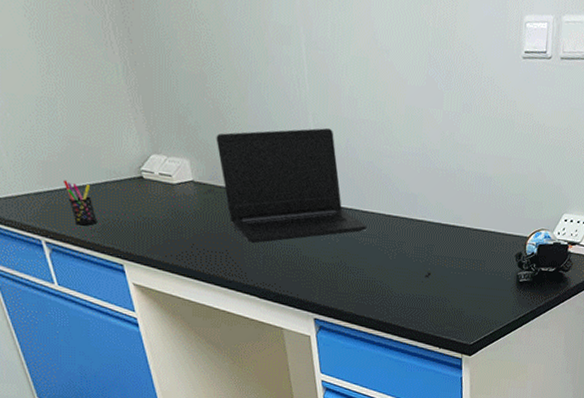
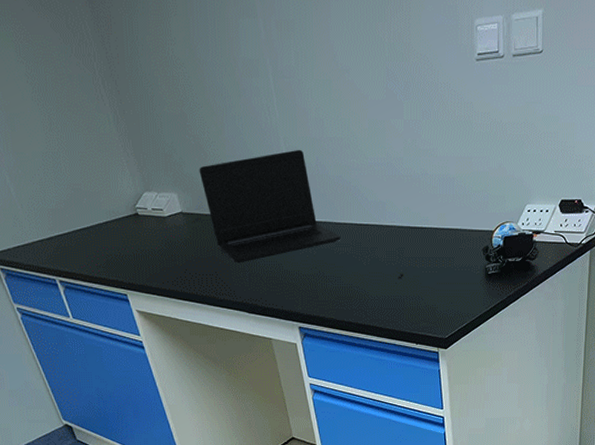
pen holder: present [64,179,98,226] -> none [71,224,102,263]

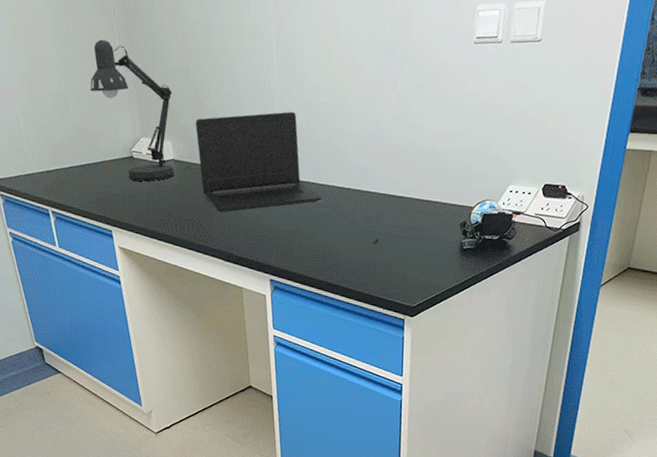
desk lamp: none [77,90,185,239] -> present [90,39,175,182]

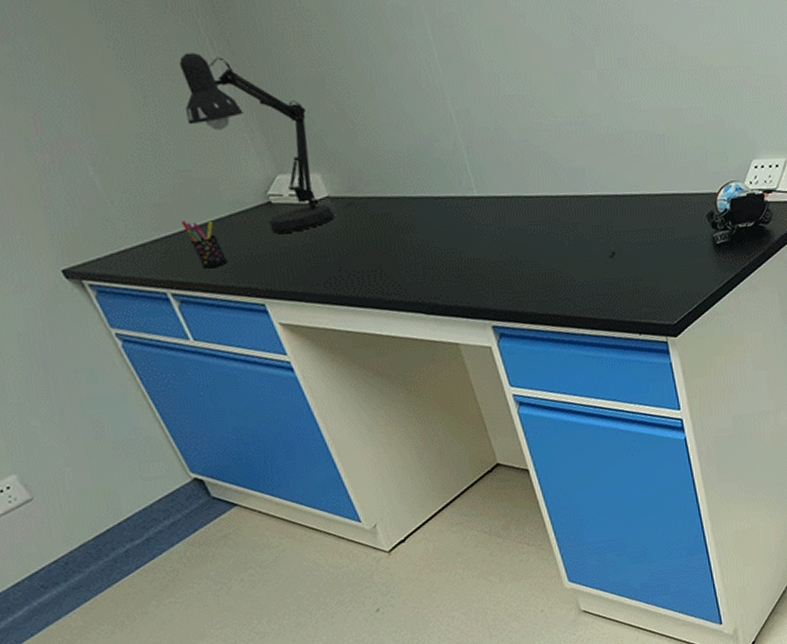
pen holder: none [70,160,94,198] -> present [181,220,228,269]
laptop: present [195,111,322,213] -> none [346,111,535,255]

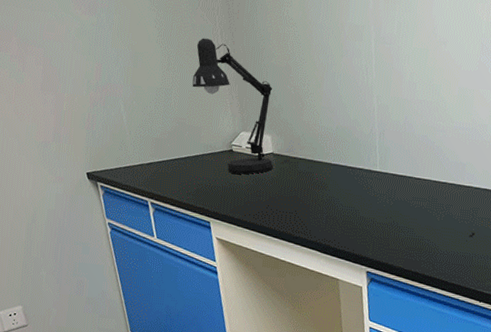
pen holder: present [181,220,228,269] -> none [170,153,194,190]

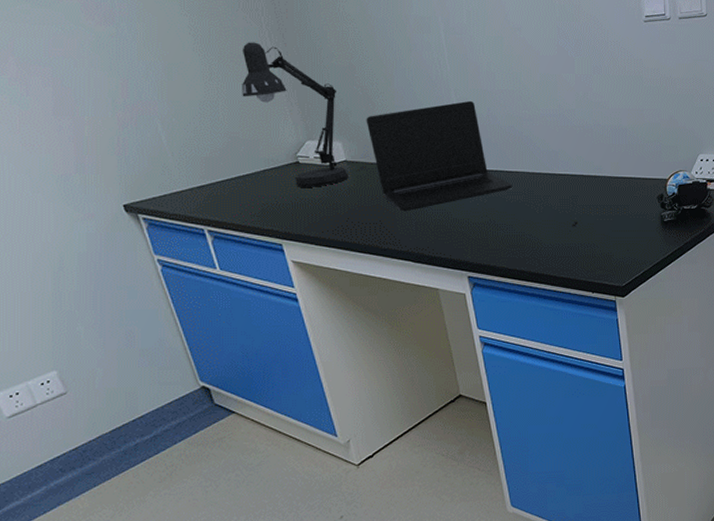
laptop: none [294,107,419,205] -> present [366,100,513,212]

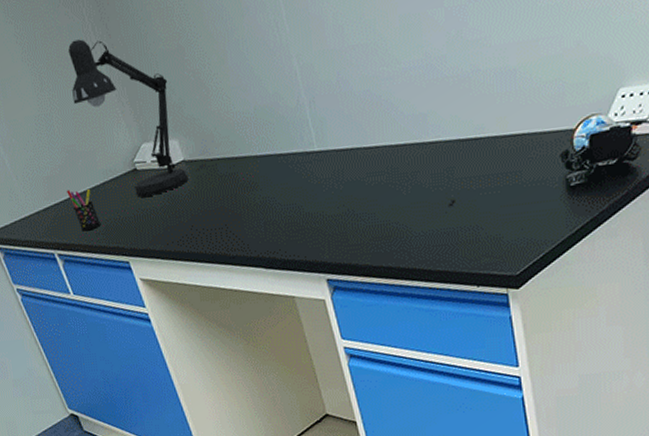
pen holder: none [225,172,257,212] -> present [67,188,101,232]
laptop: present [366,100,513,212] -> none [201,65,373,212]

